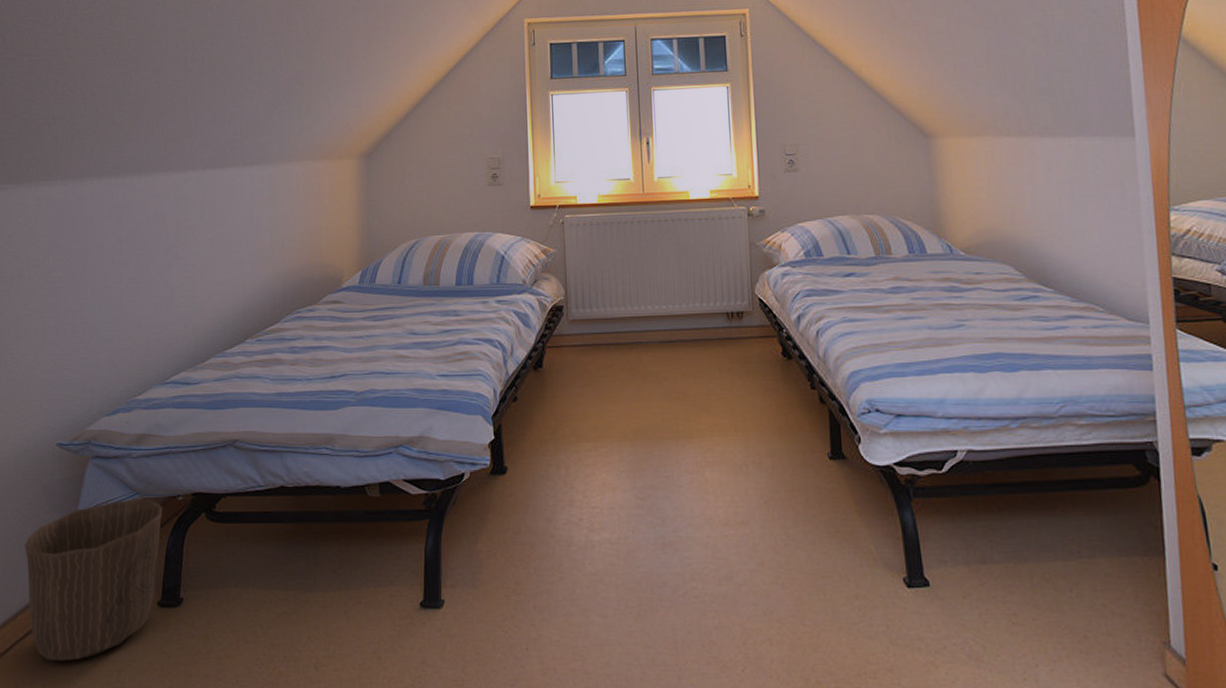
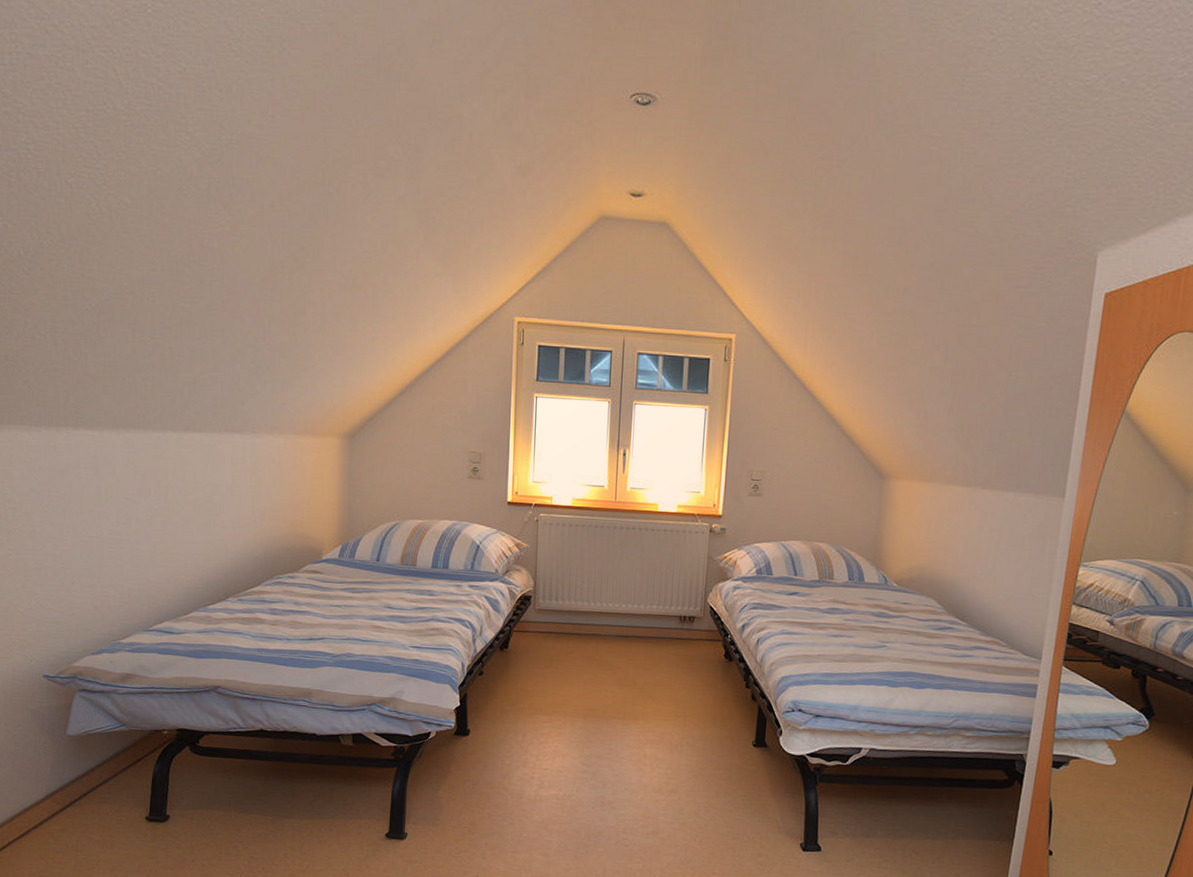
waste basket: present [24,499,163,661] -> none [16,729,149,859]

